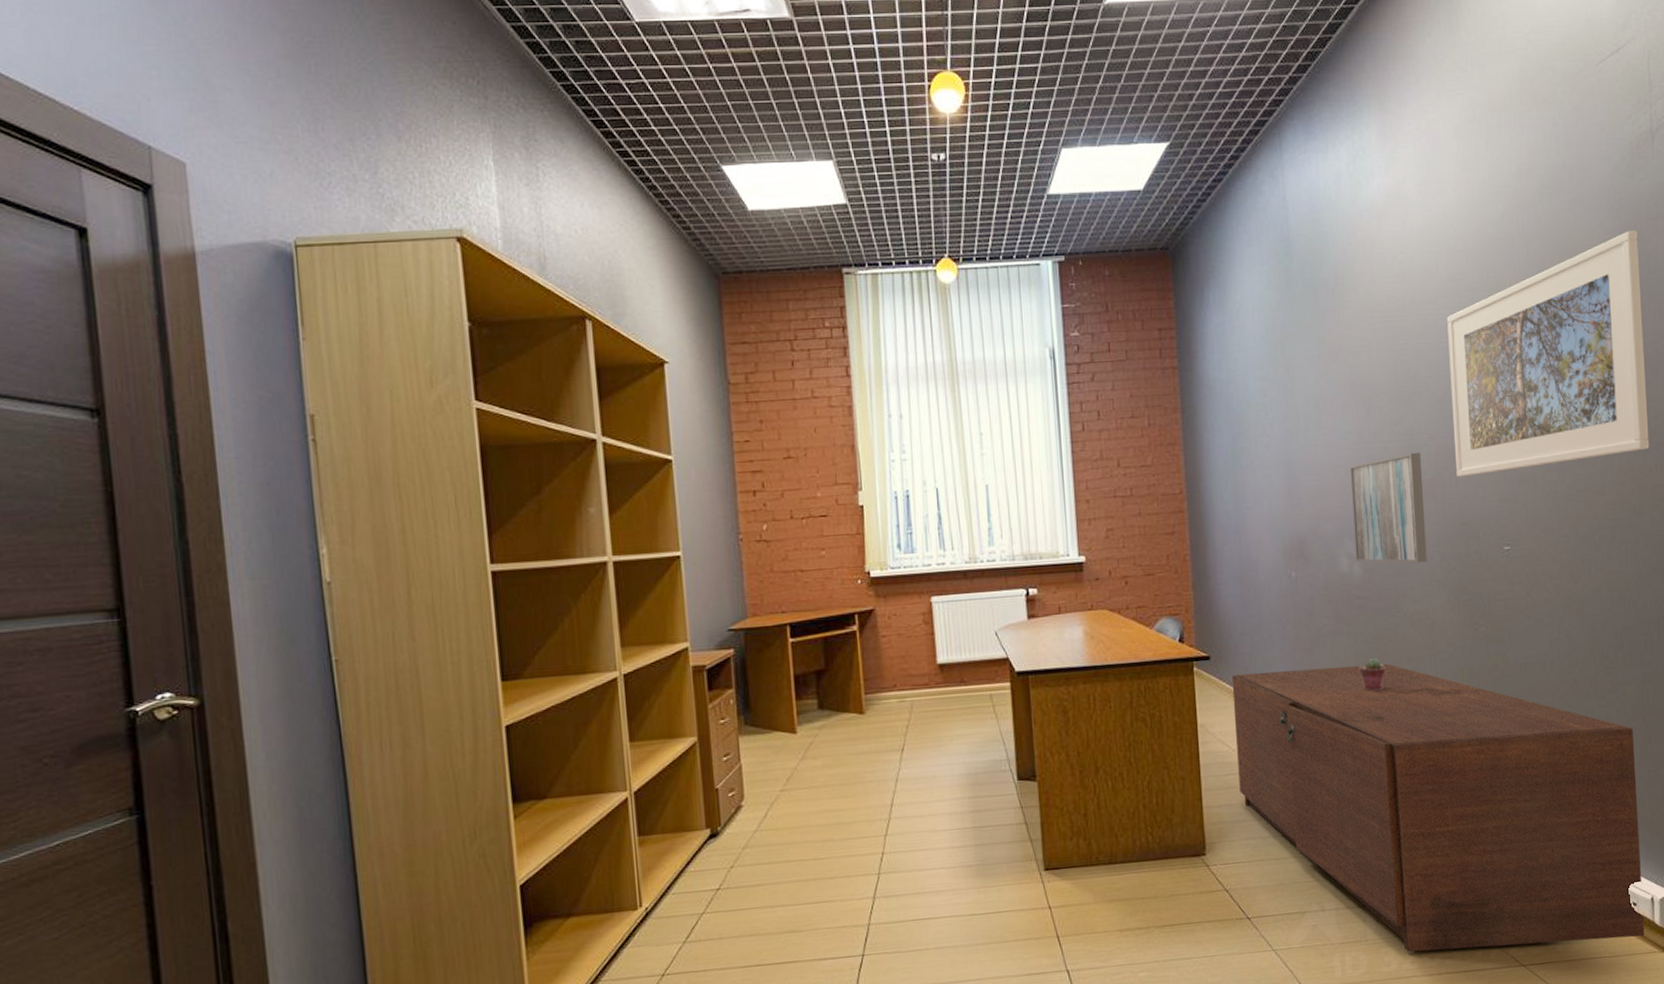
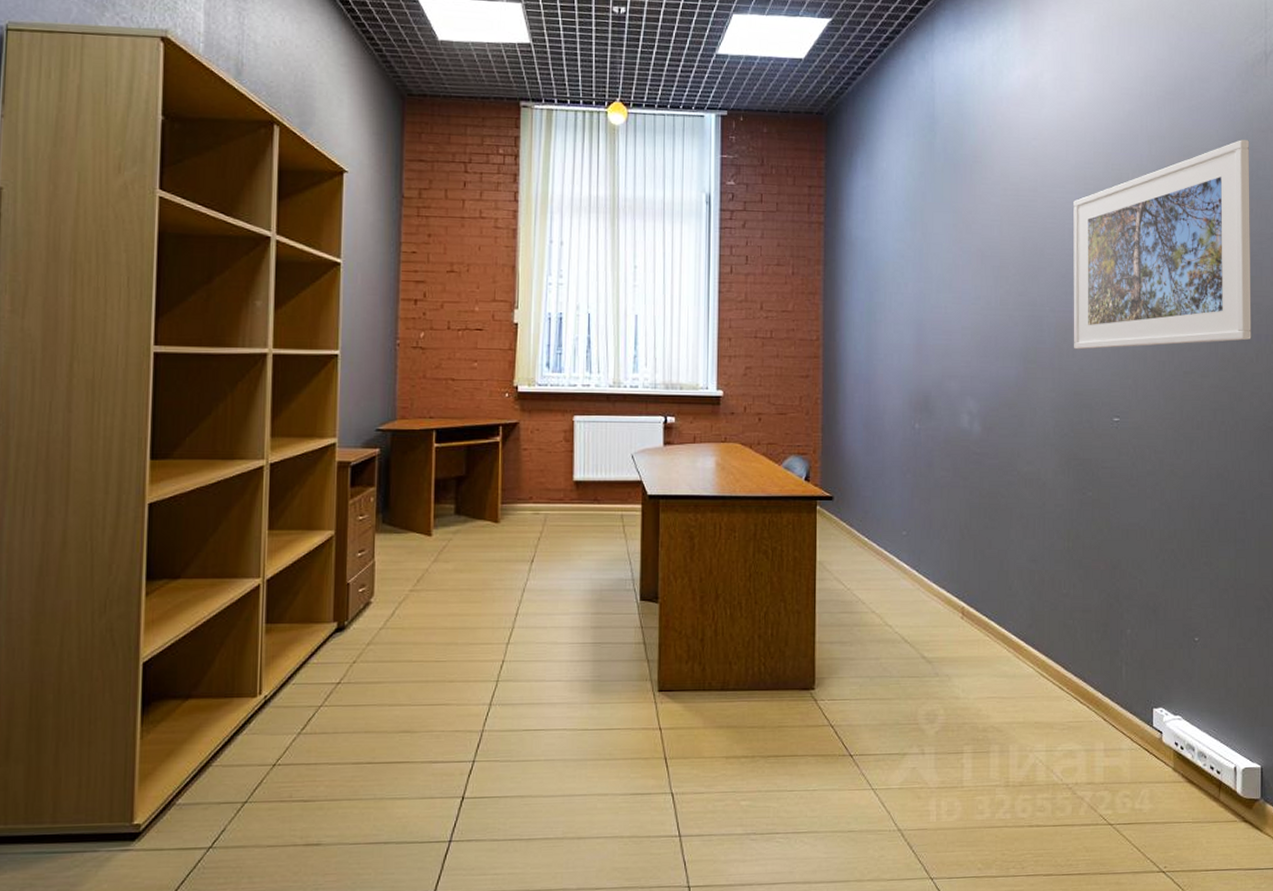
storage trunk: present [1231,663,1645,952] -> none [851,516,1227,805]
wall art: present [1349,452,1427,564] -> none [975,322,1043,427]
potted succulent: present [1358,658,1386,691] -> none [971,512,998,544]

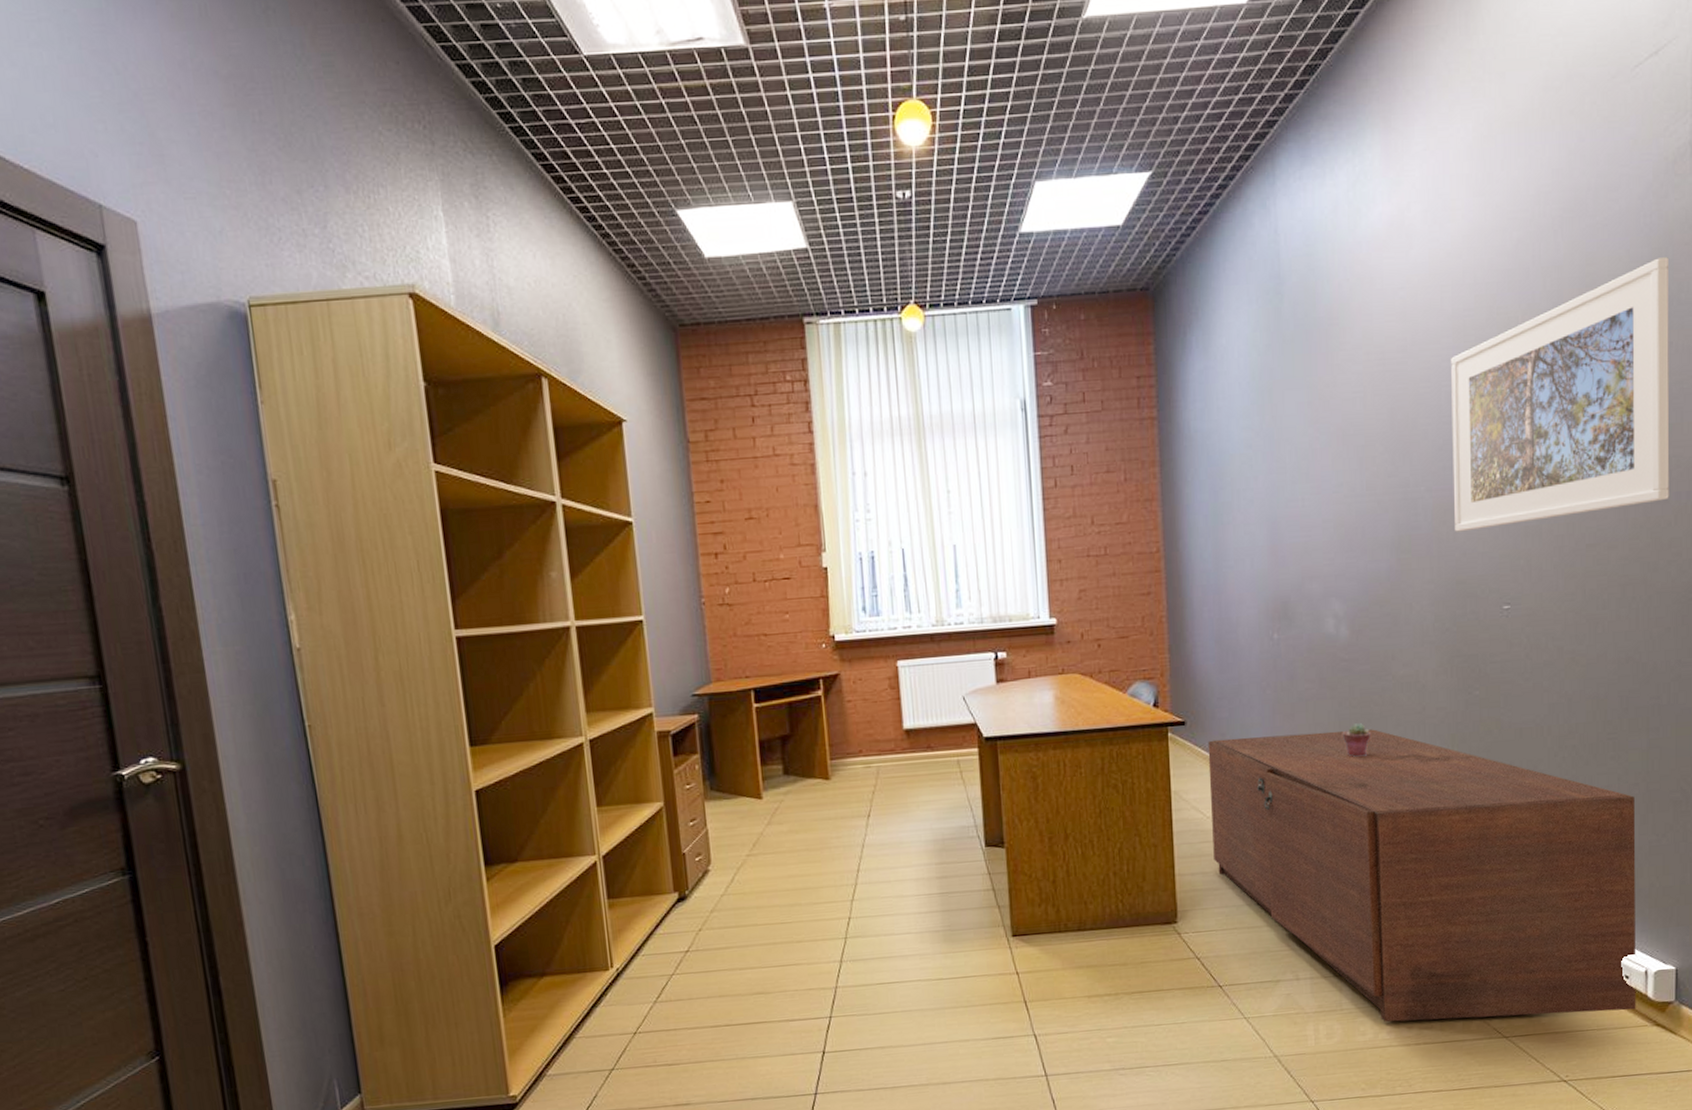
storage trunk: none [851,516,1227,805] -> present [1207,729,1636,1022]
potted succulent: none [971,512,998,544] -> present [1342,723,1372,758]

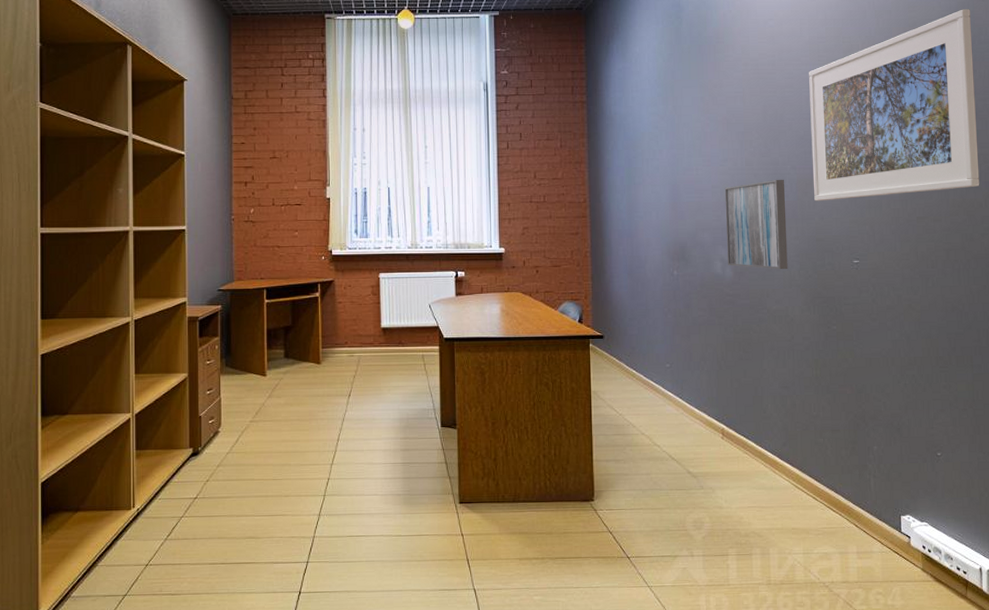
storage trunk: present [1207,729,1636,1022] -> none [621,351,974,602]
wall art: none [1339,505,1420,624] -> present [724,179,788,270]
potted succulent: present [1342,723,1372,758] -> none [727,346,751,374]

